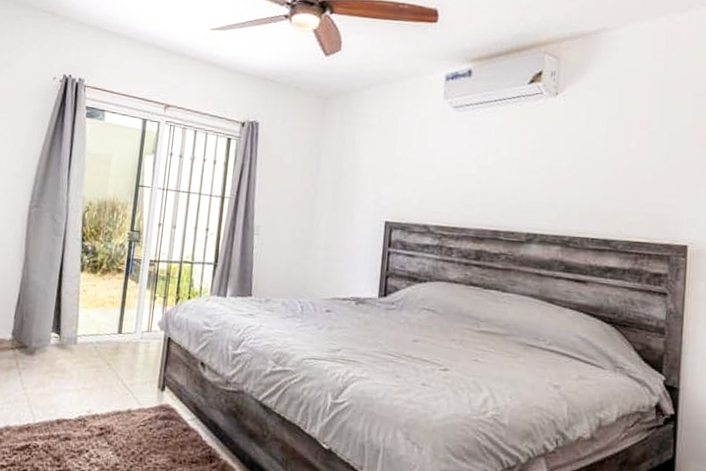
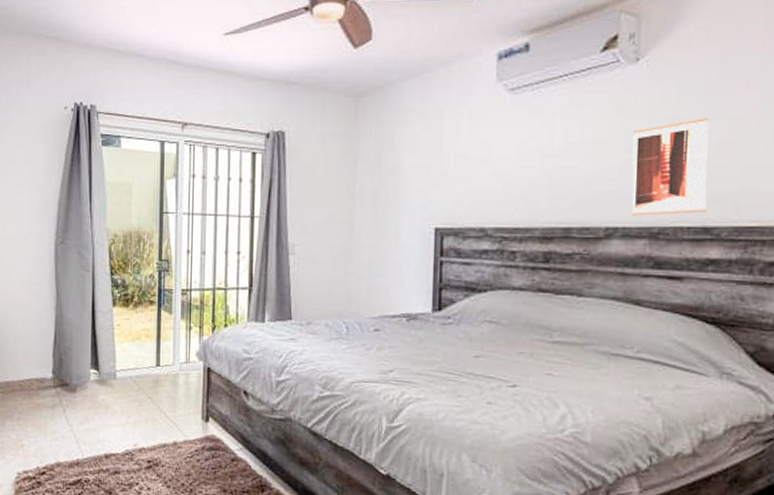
wall art: none [548,148,610,227] -> present [631,118,709,216]

